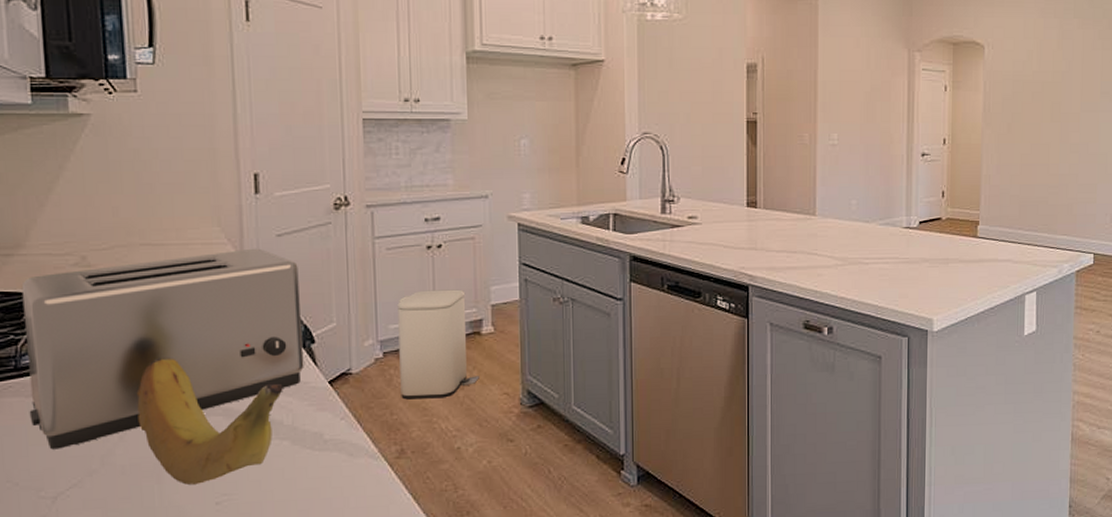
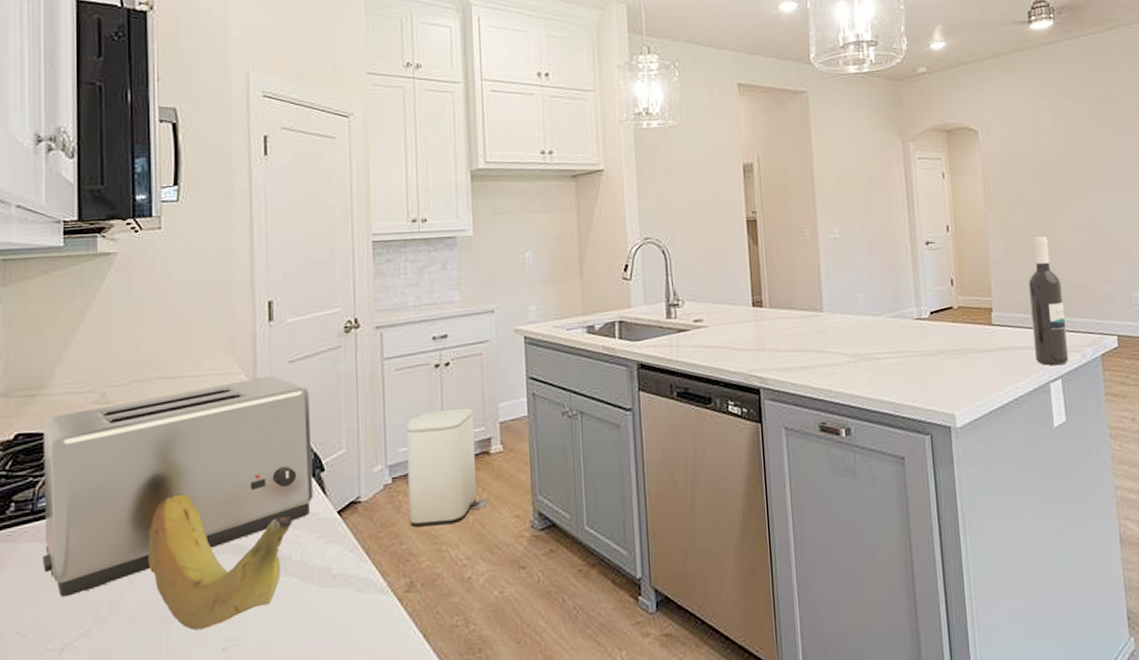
wine bottle: none [1014,155,1048,279] -> present [1028,236,1069,366]

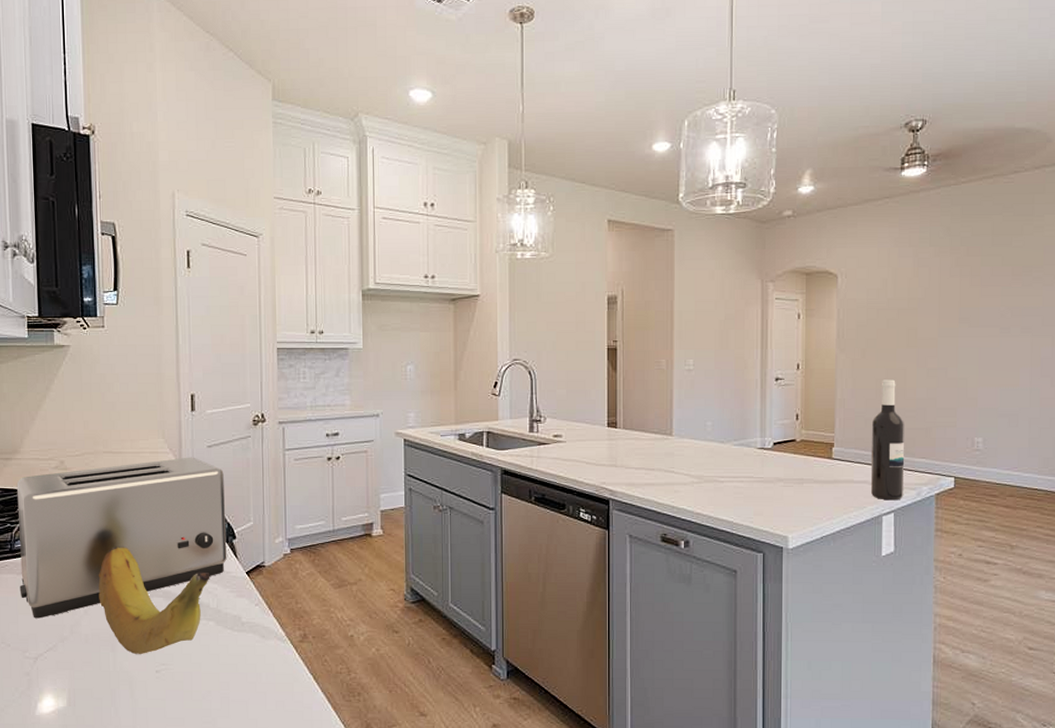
pedal bin: present [406,407,489,527] -> none [303,496,370,591]

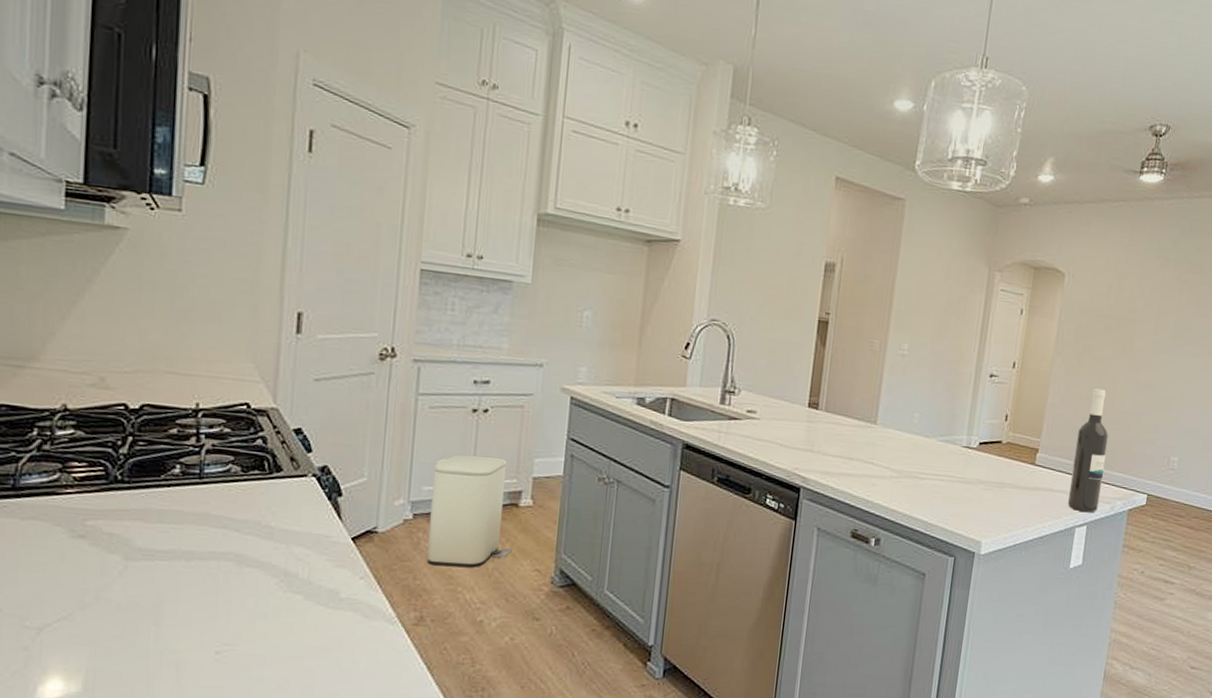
toaster: present [16,457,227,619] -> none [23,390,334,578]
fruit: present [98,547,210,654] -> none [141,494,303,630]
pedal bin: none [303,496,370,591] -> present [427,454,512,568]

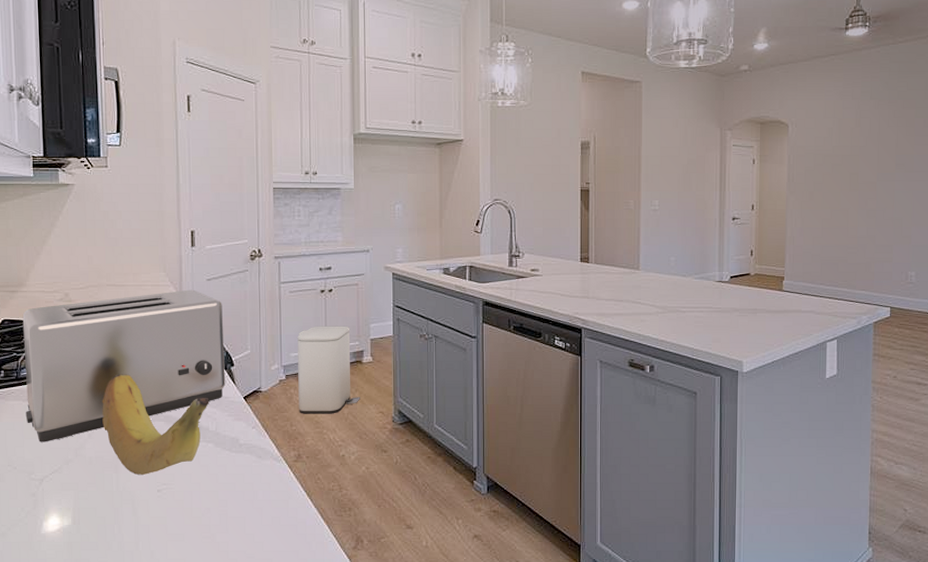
toaster: none [23,390,334,578] -> present [22,289,226,442]
fruit: none [141,494,303,630] -> present [102,374,209,475]
wine bottle: present [1067,388,1109,513] -> none [816,219,847,328]

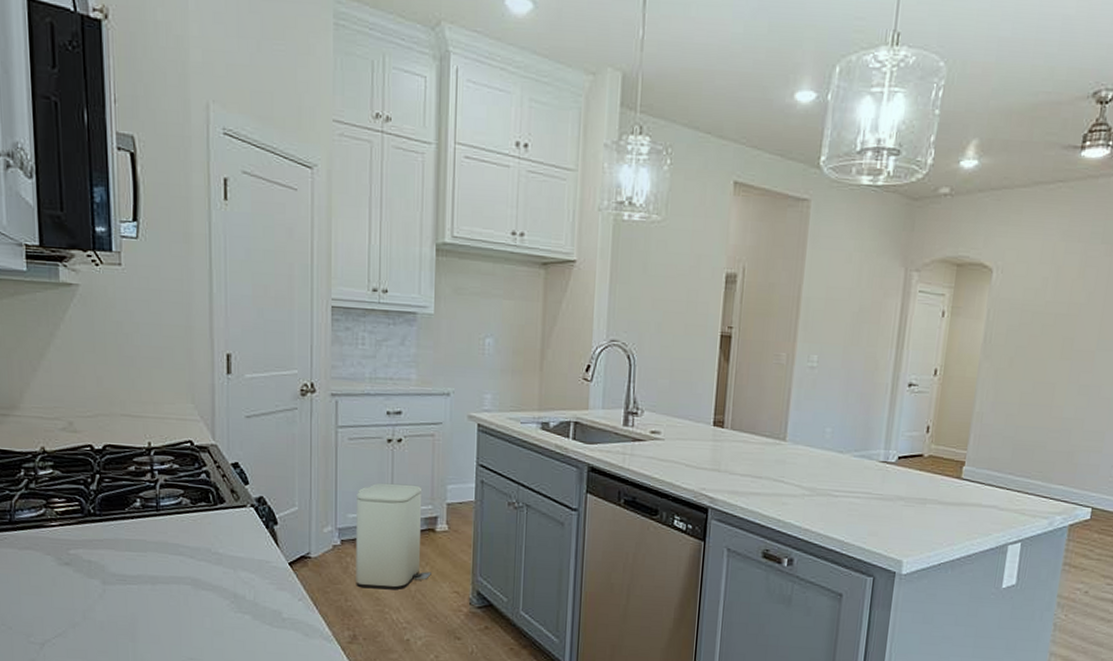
toaster: present [22,289,226,442] -> none [16,427,267,601]
fruit: present [102,374,209,475] -> none [115,525,247,647]

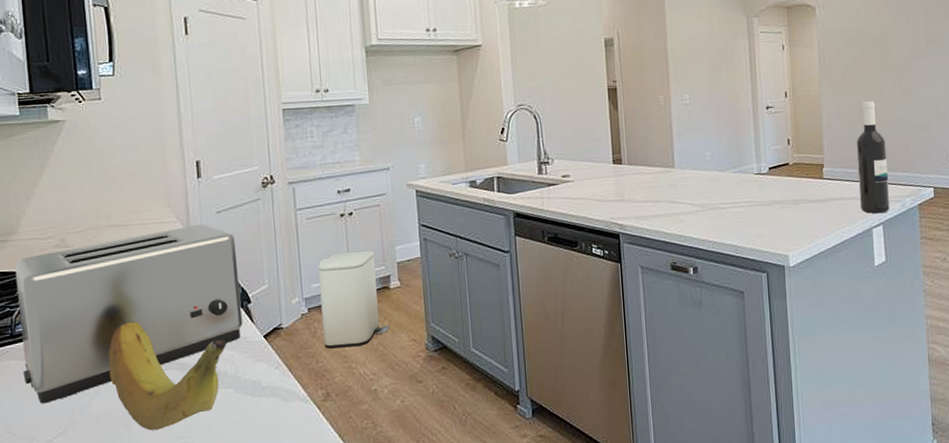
toaster: none [16,427,267,601] -> present [14,224,243,404]
fruit: none [115,525,247,647] -> present [107,321,227,430]
wine bottle: none [998,394,1046,529] -> present [856,101,890,214]

